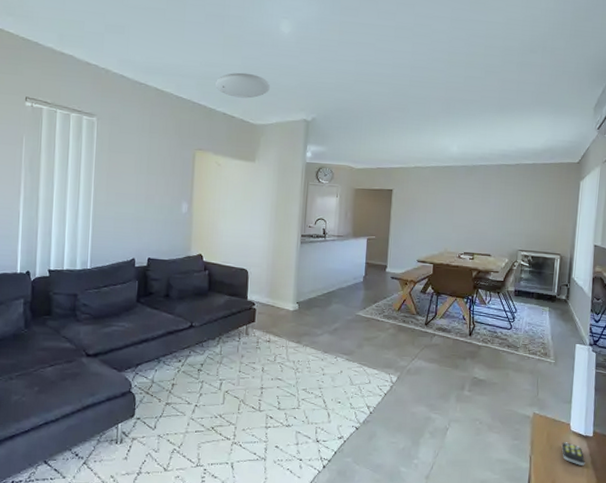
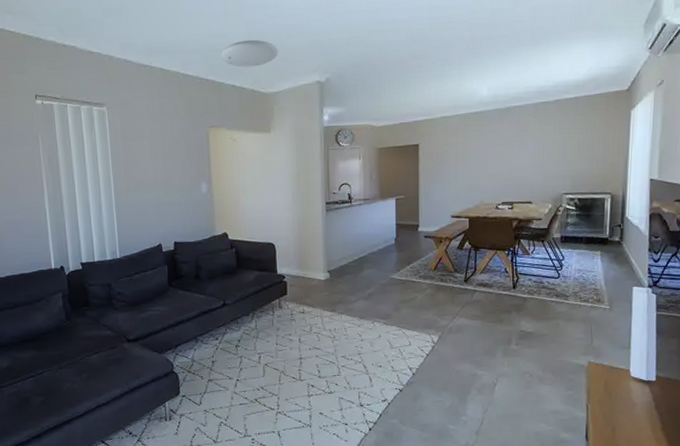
remote control: present [561,442,585,466] -> none [621,388,648,411]

